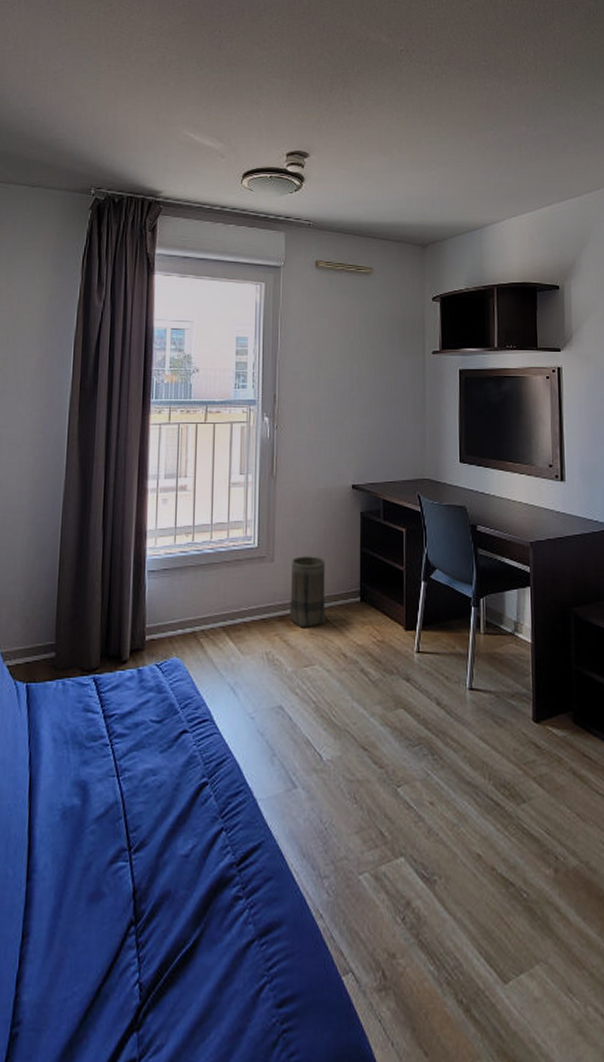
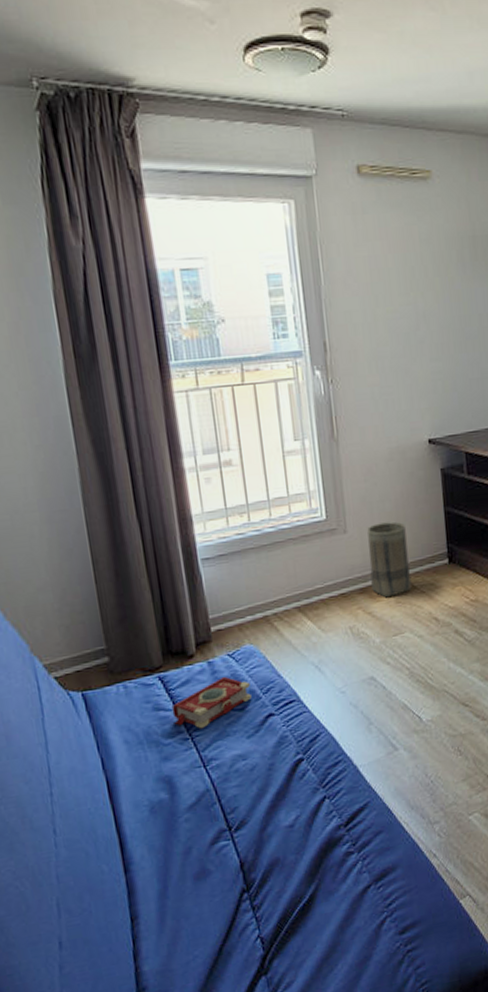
book: none [98,686,171,736] -> present [171,676,252,729]

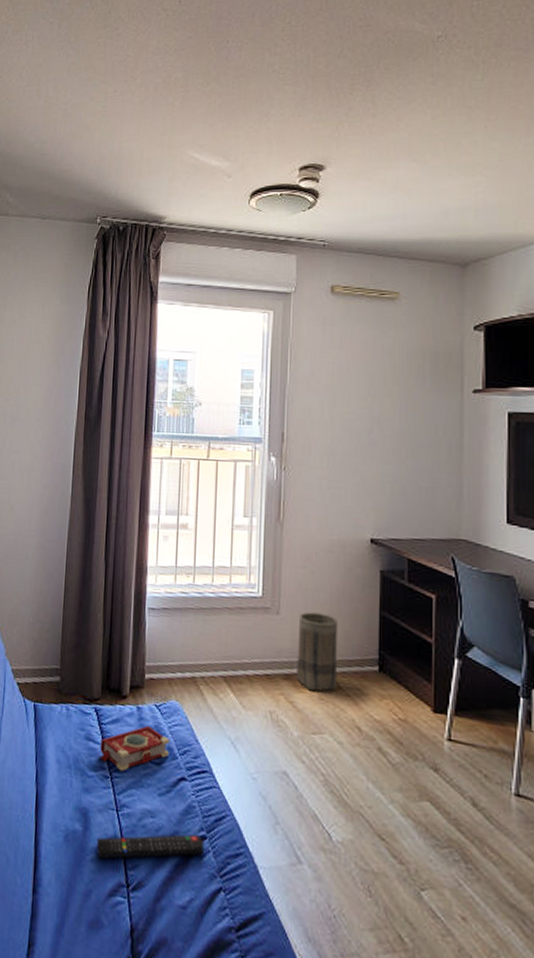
remote control: none [187,759,303,816] -> present [96,834,204,859]

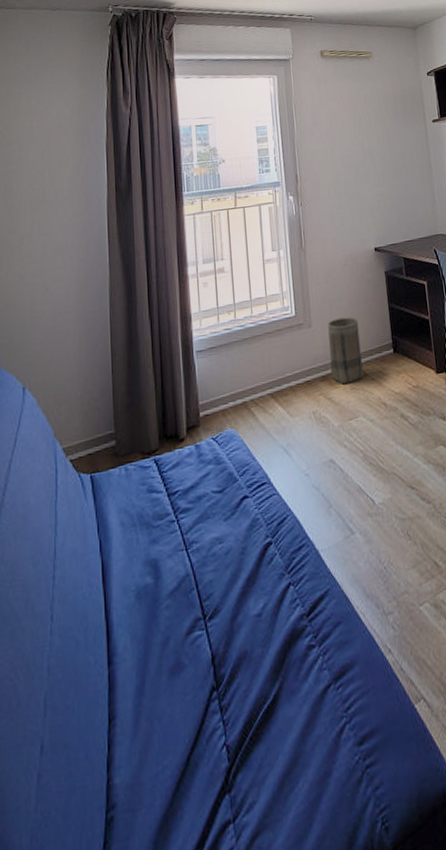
remote control: present [96,834,204,859] -> none [169,543,271,602]
book: present [99,725,170,772] -> none [163,459,230,511]

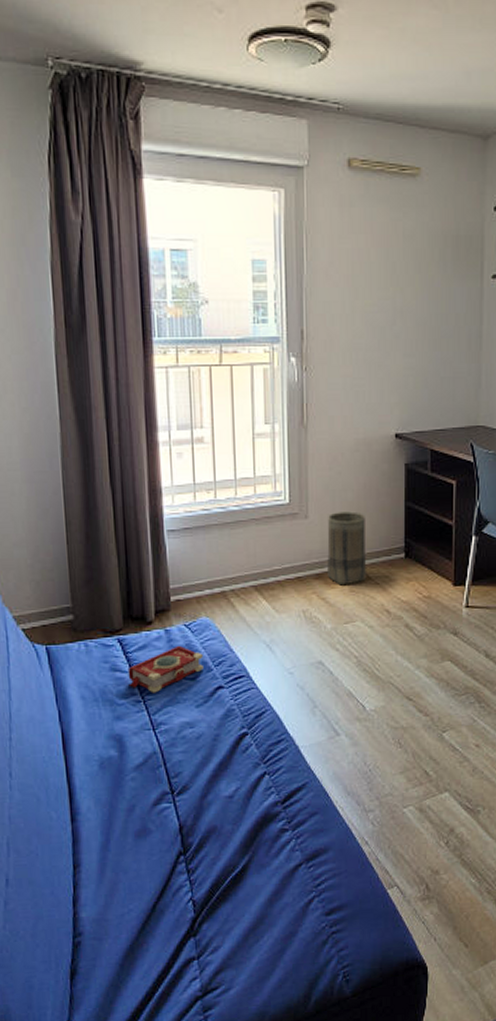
book: none [163,459,230,511] -> present [127,645,203,693]

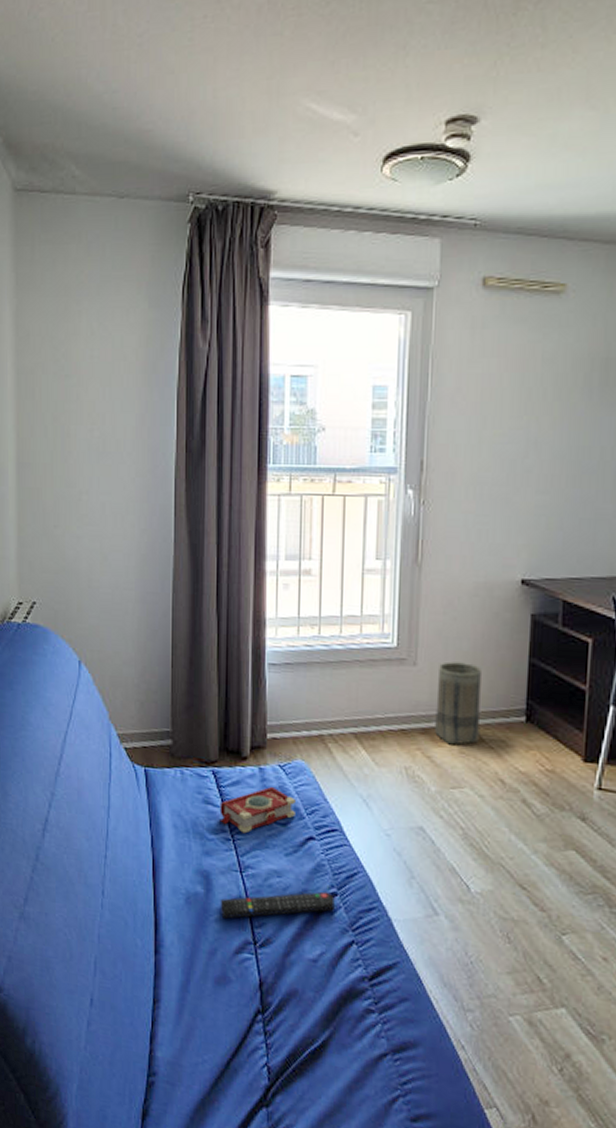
remote control: none [134,733,246,775] -> present [220,891,335,919]

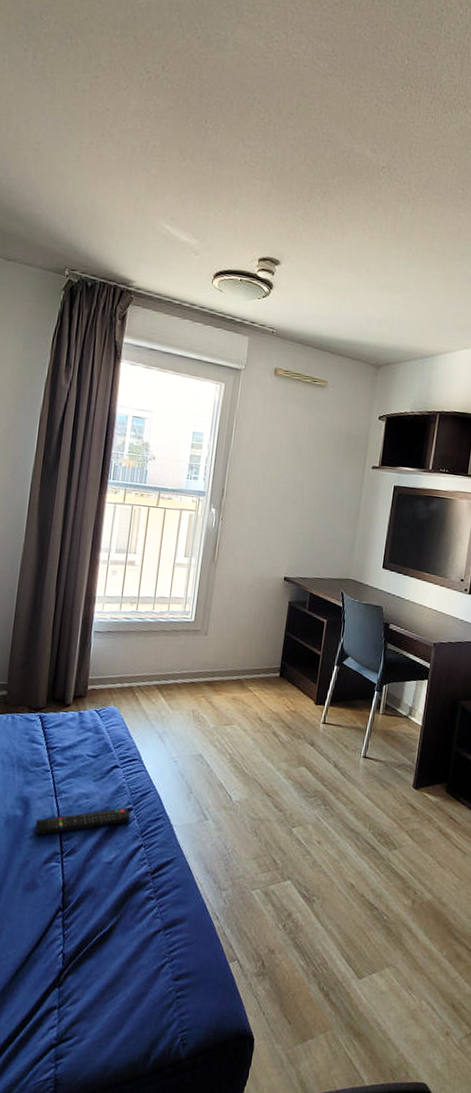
book: present [219,786,296,834] -> none [41,727,106,765]
basket: present [435,661,481,745] -> none [216,633,253,694]

